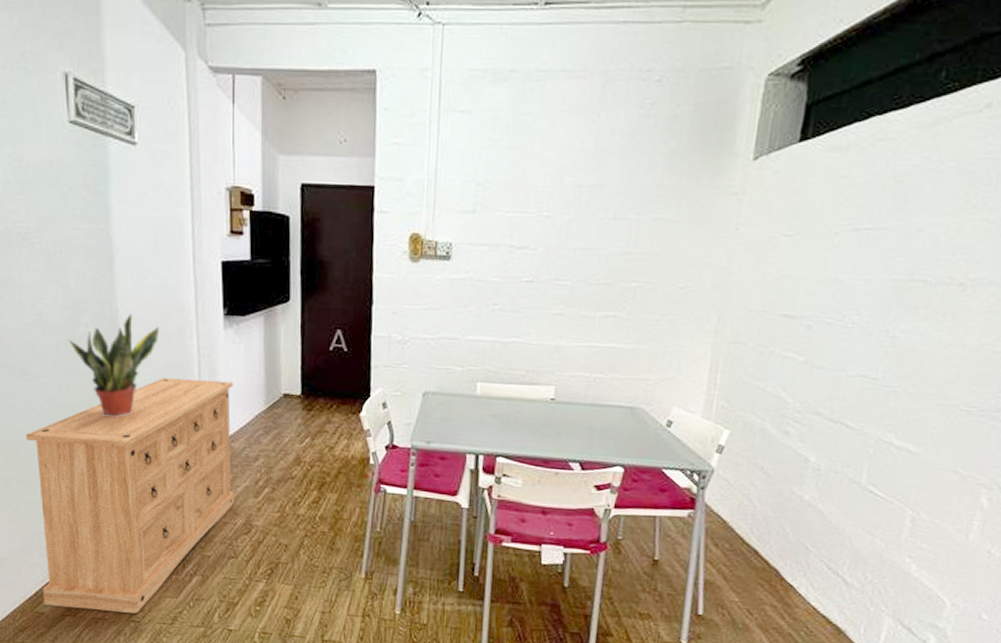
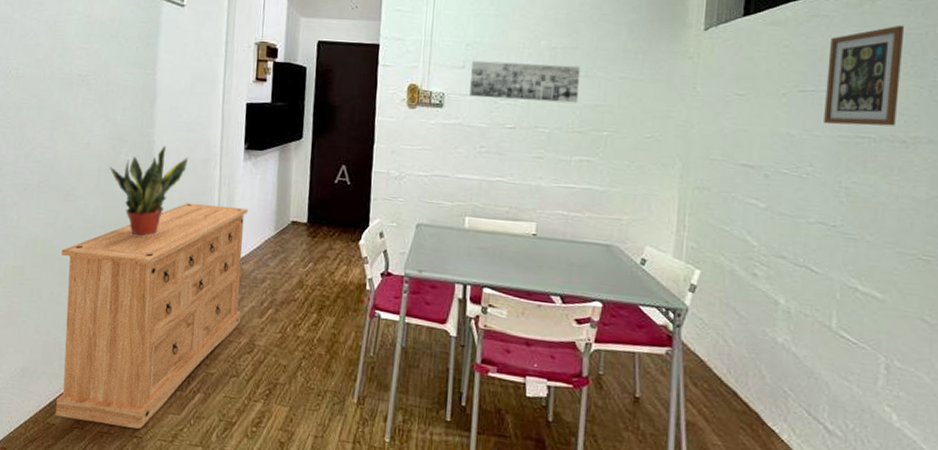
wall art: none [481,203,609,251] -> present [470,60,581,103]
picture frame: none [877,148,982,268] -> present [824,25,905,127]

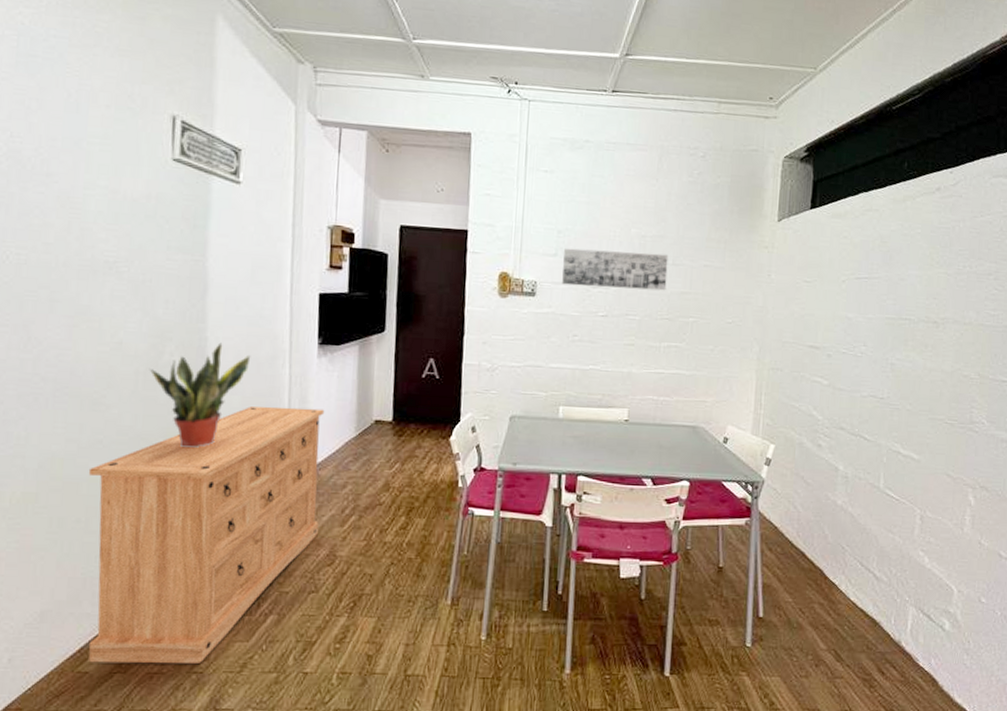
picture frame: present [824,25,905,127] -> none [875,219,937,309]

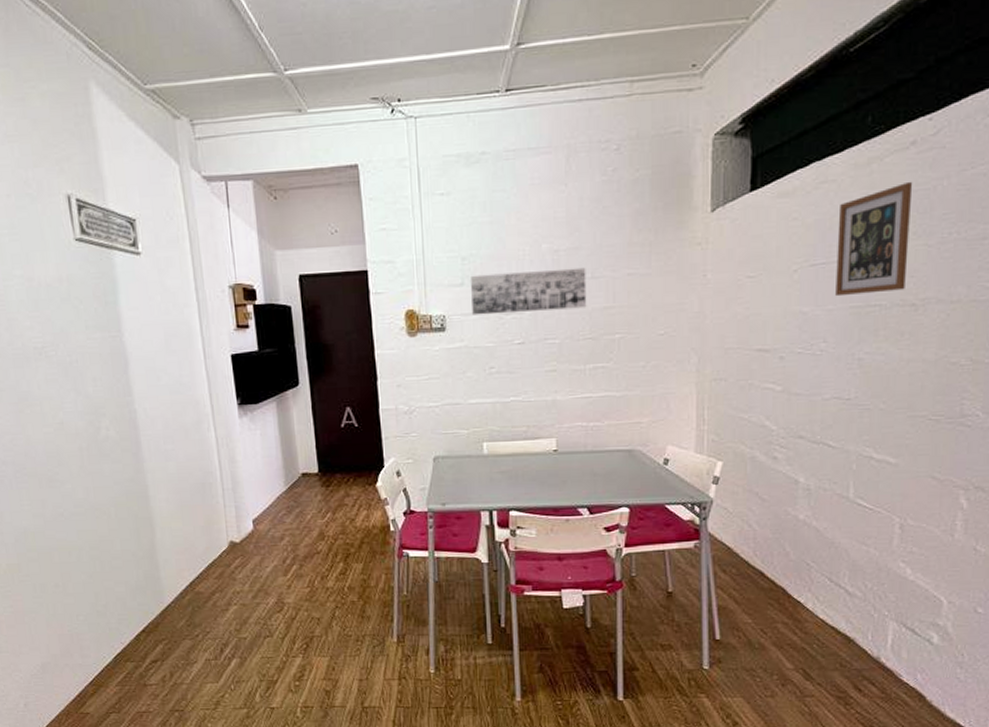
dresser: present [88,406,325,665] -> none [56,467,264,705]
potted plant: present [149,342,251,449] -> none [90,413,178,515]
picture frame: none [875,219,937,309] -> present [835,181,913,297]

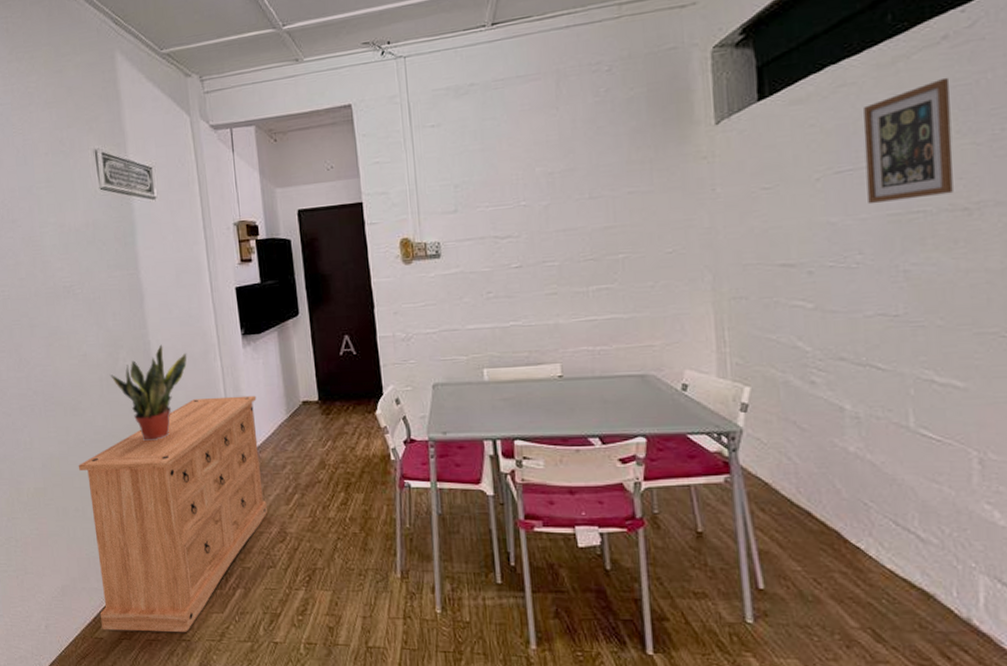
dresser: none [56,467,264,705] -> present [78,395,267,633]
potted plant: none [90,413,178,515] -> present [109,344,187,442]
wall art: present [471,267,587,315] -> none [464,188,586,241]

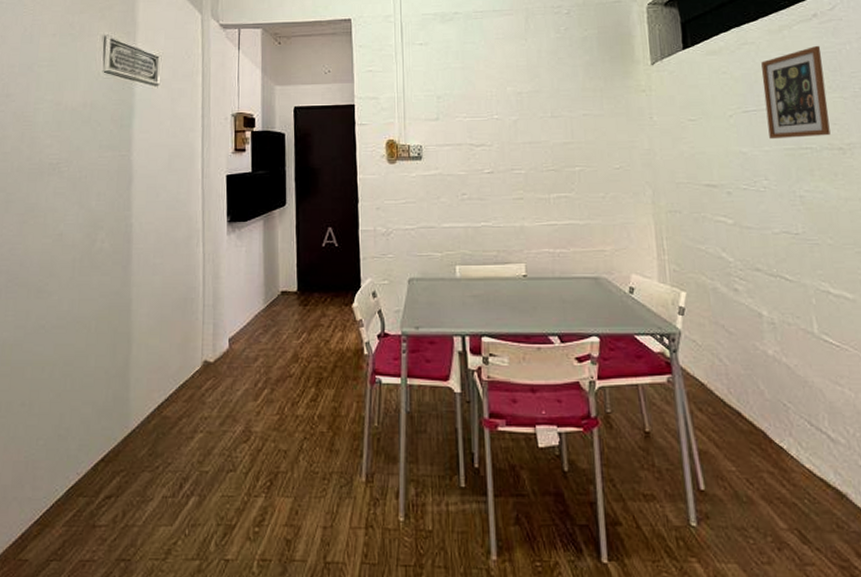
dresser: present [78,395,267,633] -> none [29,283,235,551]
potted plant: present [109,344,187,442] -> none [84,227,169,329]

